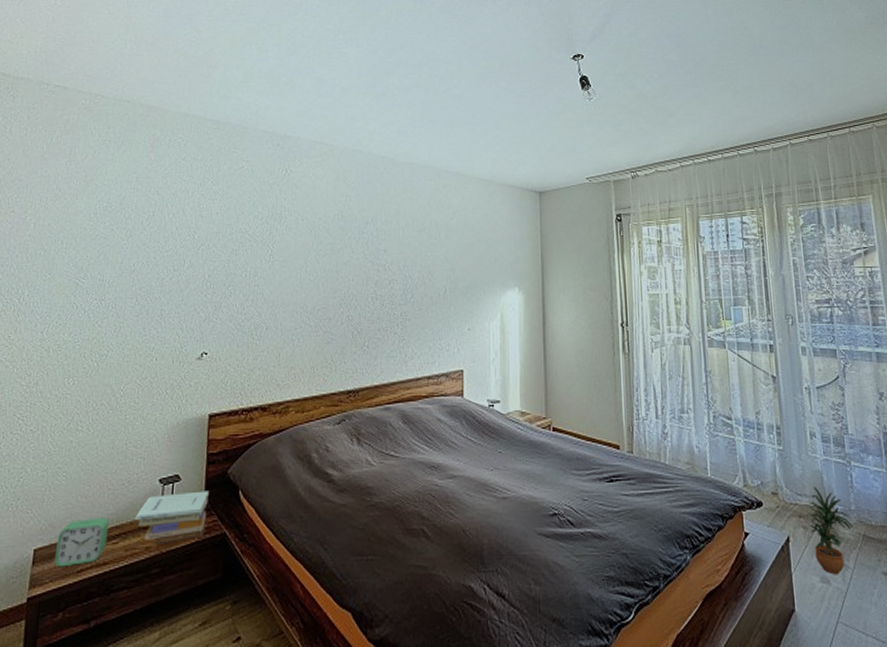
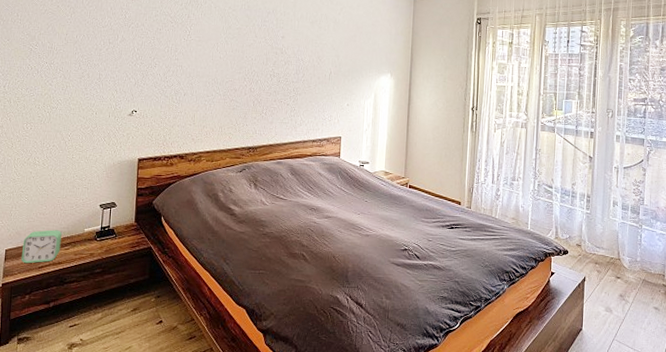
books: present [134,491,210,545] -> none [81,215,139,252]
potted plant: present [807,486,854,575] -> none [602,242,637,307]

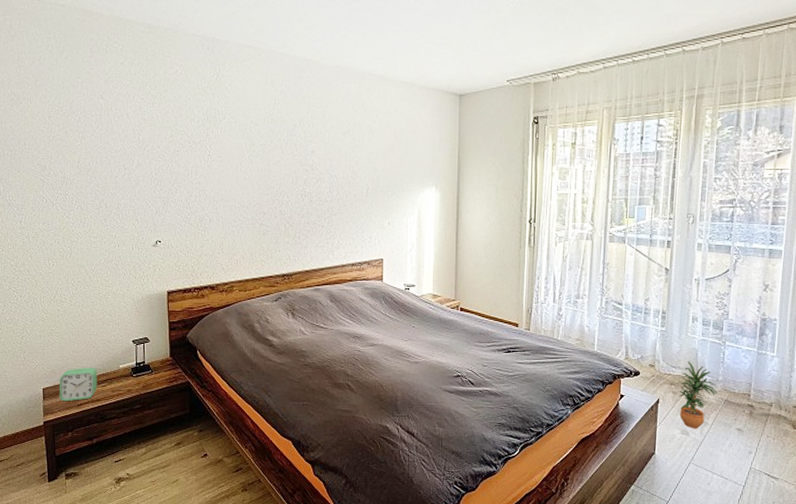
potted plant: none [602,242,637,307] -> present [678,361,718,429]

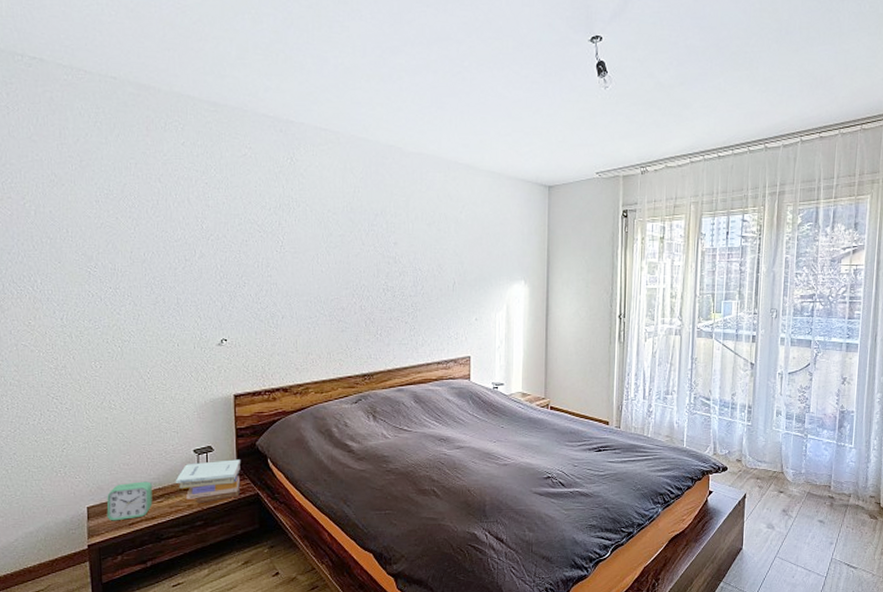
books: none [116,350,174,388] -> present [175,459,242,503]
potted plant: present [678,361,718,429] -> none [764,455,801,523]

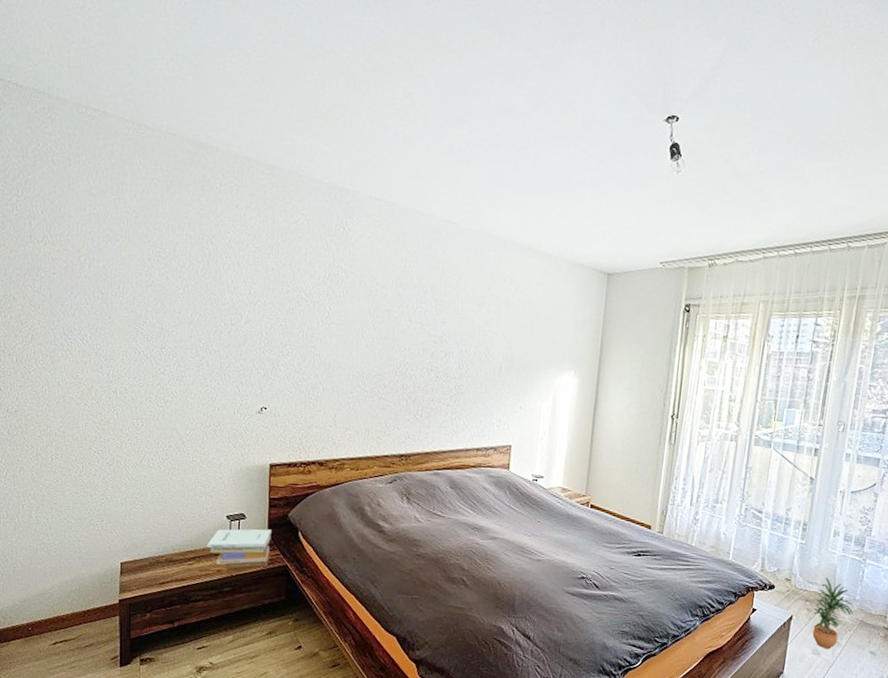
alarm clock: present [106,481,153,521] -> none [139,542,184,579]
potted plant: none [764,455,801,523] -> present [812,577,854,650]

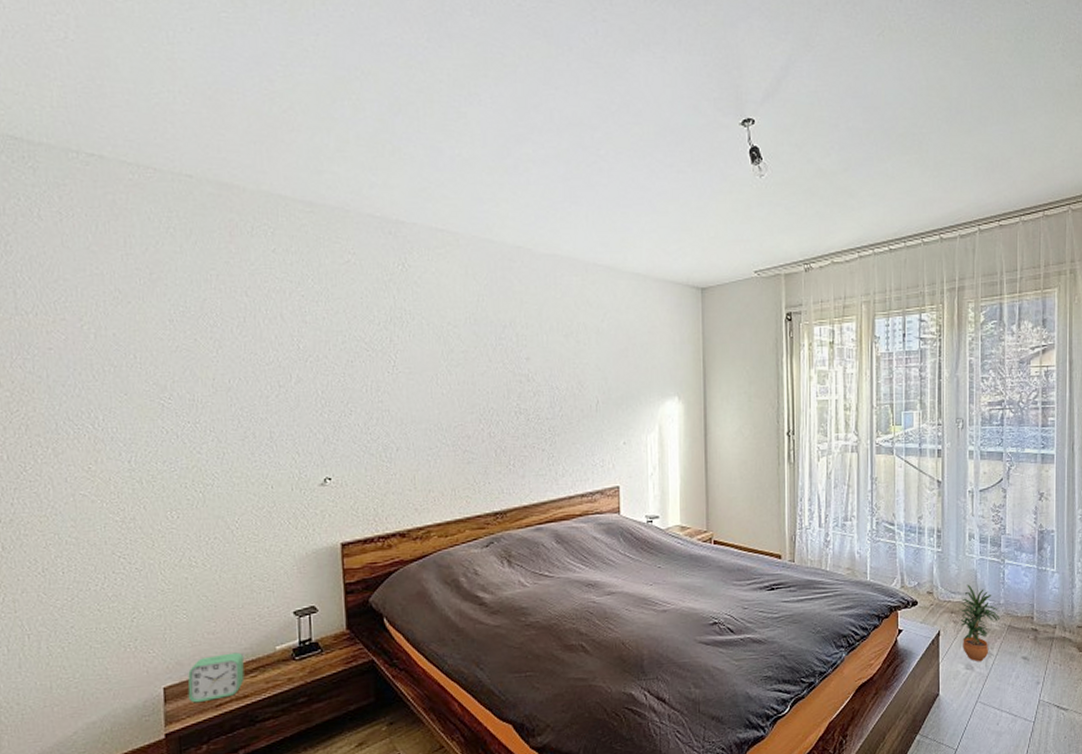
alarm clock: none [139,542,184,579] -> present [187,652,245,703]
books: present [206,529,273,570] -> none [271,620,352,675]

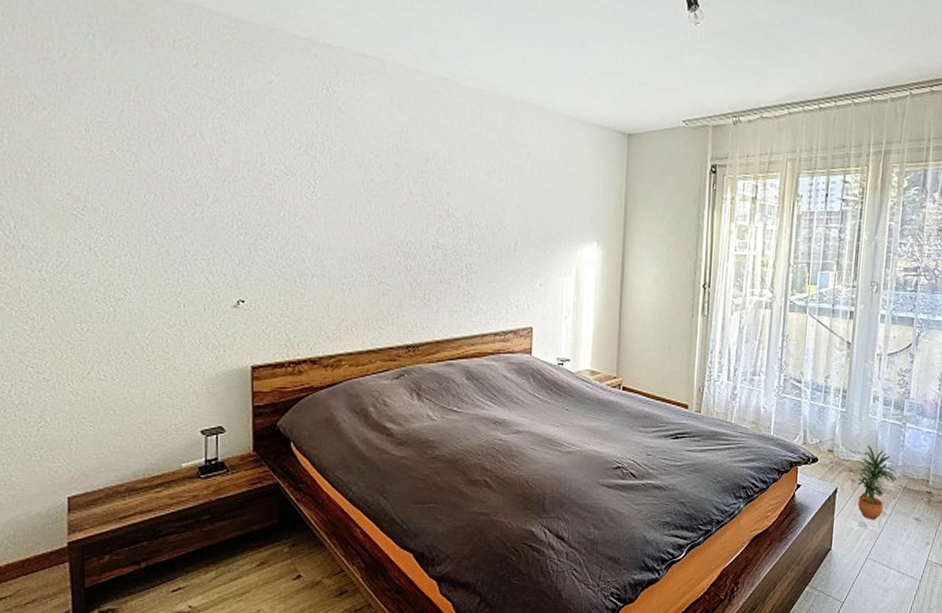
alarm clock: present [187,652,245,703] -> none [92,467,149,514]

